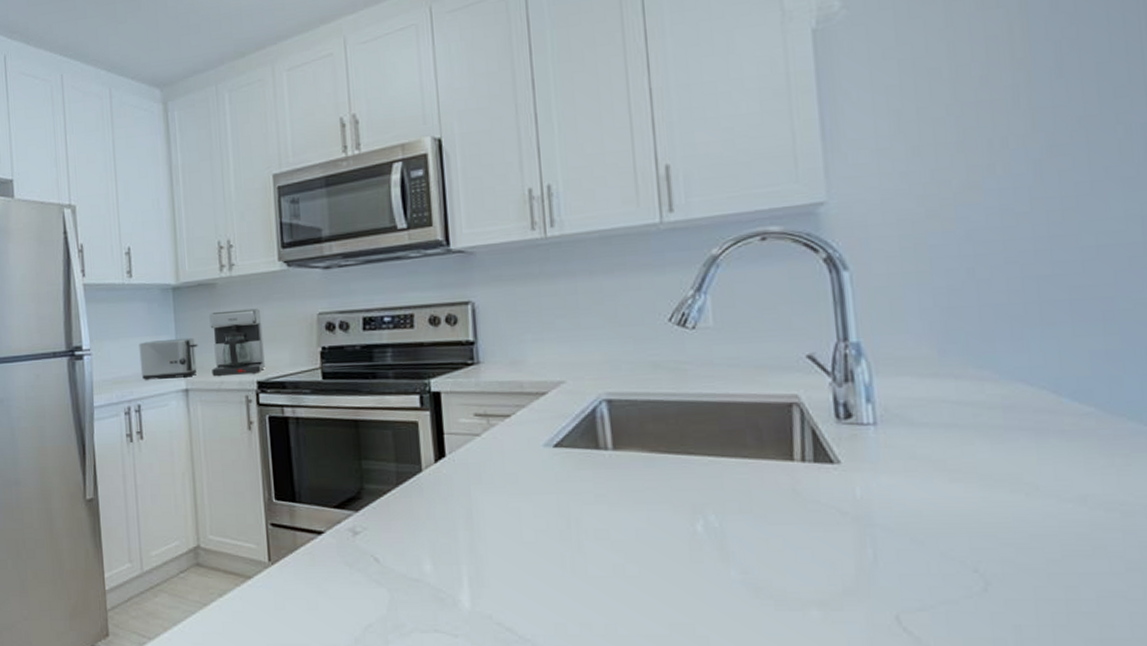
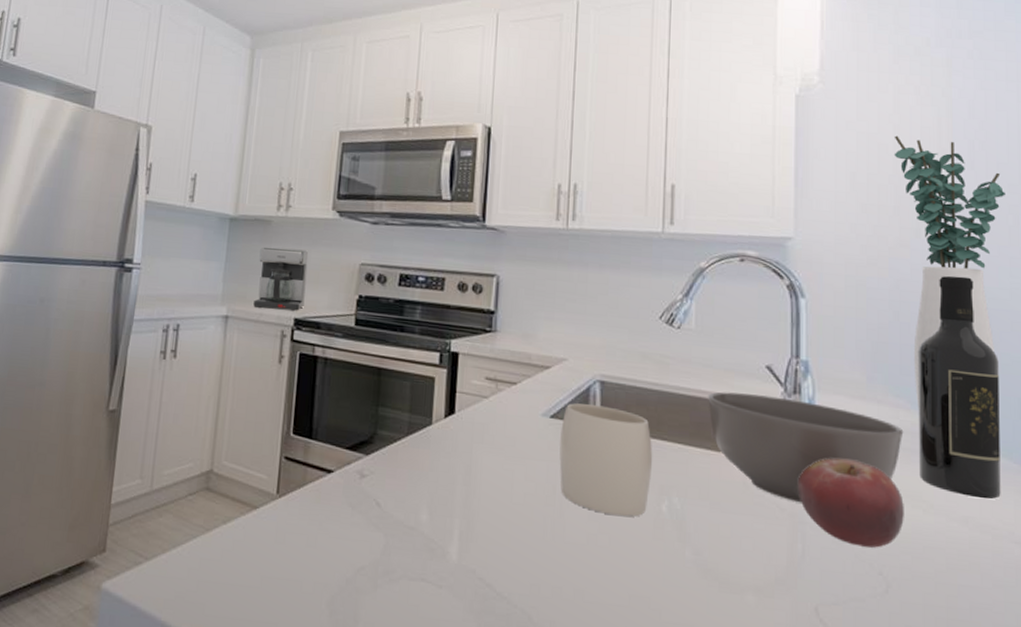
toaster: present [139,337,198,380] -> none [185,264,245,305]
mug: none [567,426,680,543] -> present [559,403,653,517]
bowl: none [738,388,993,504] -> present [708,391,904,503]
fruit: none [859,447,1001,543] -> present [797,458,904,548]
vase: none [948,48,1110,380] -> present [894,135,1005,410]
wine bottle: none [1003,211,1129,473] -> present [917,275,1001,500]

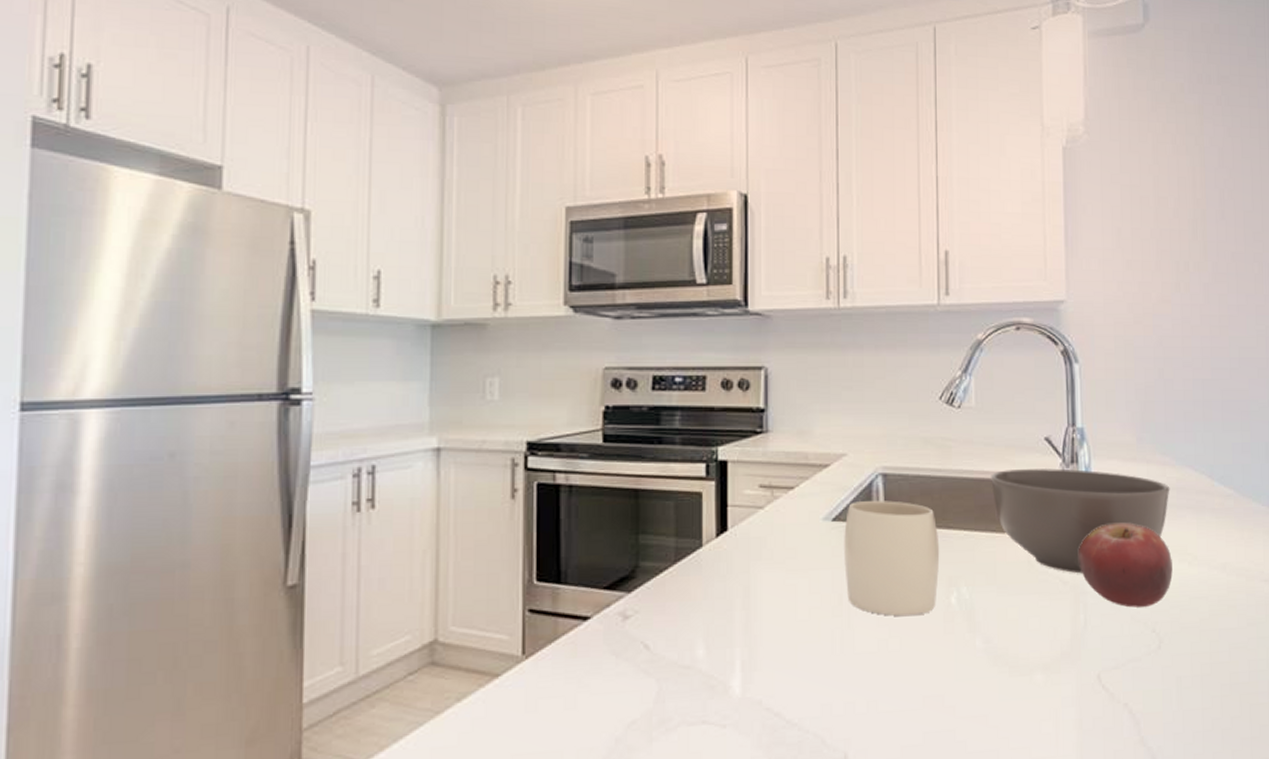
coffee maker: present [253,247,309,312] -> none [472,357,539,435]
vase: present [894,135,1005,410] -> none [1154,187,1251,465]
wine bottle: present [917,275,1001,500] -> none [1180,328,1252,544]

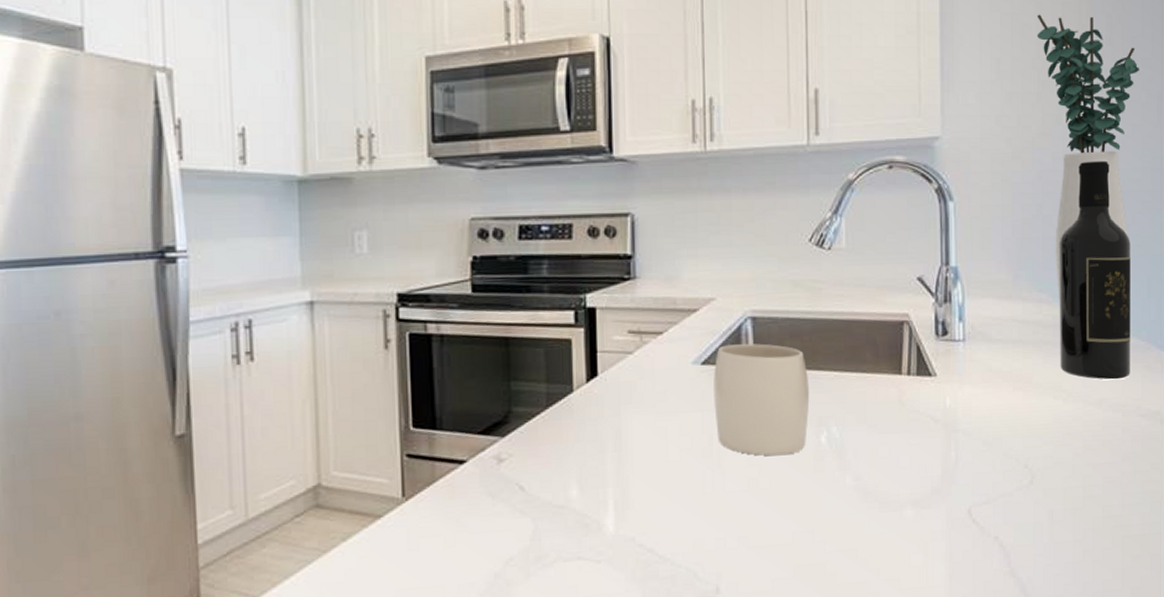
bowl: present [991,468,1170,574] -> none [862,308,1046,412]
fruit: present [1078,522,1173,608] -> none [950,360,1047,444]
vase: none [1154,187,1251,465] -> present [1036,14,1139,302]
wine bottle: none [1180,328,1252,544] -> present [1059,160,1130,380]

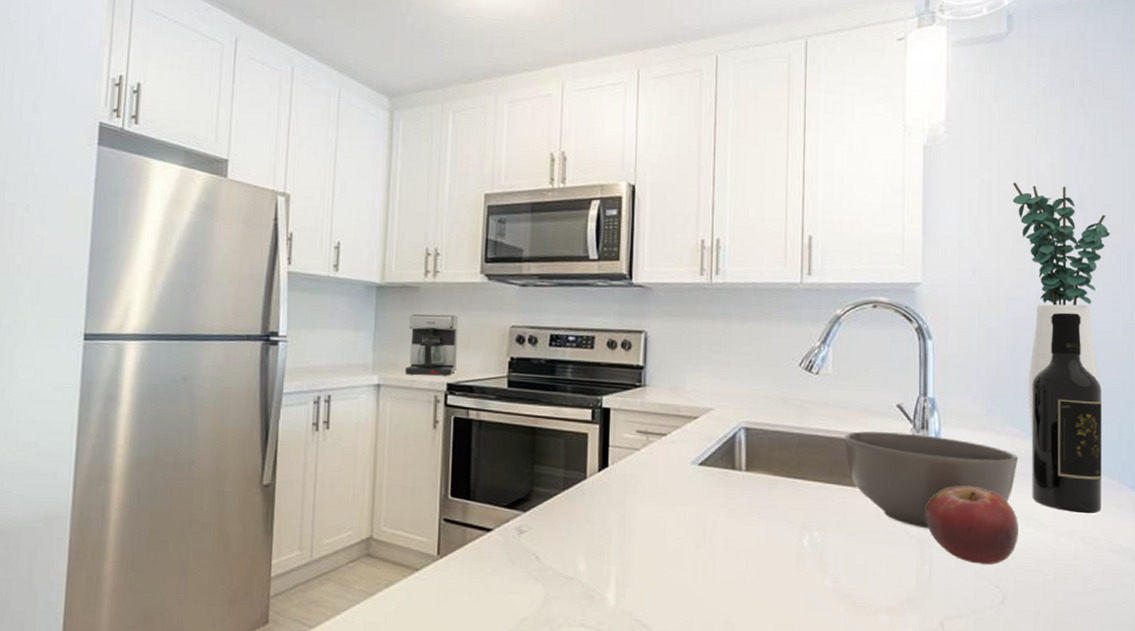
coffee maker: none [343,210,407,288] -> present [405,314,459,377]
mug: present [713,343,810,456] -> none [708,450,795,553]
bowl: none [862,308,1046,412] -> present [844,431,1019,529]
fruit: none [950,360,1047,444] -> present [925,486,1018,564]

